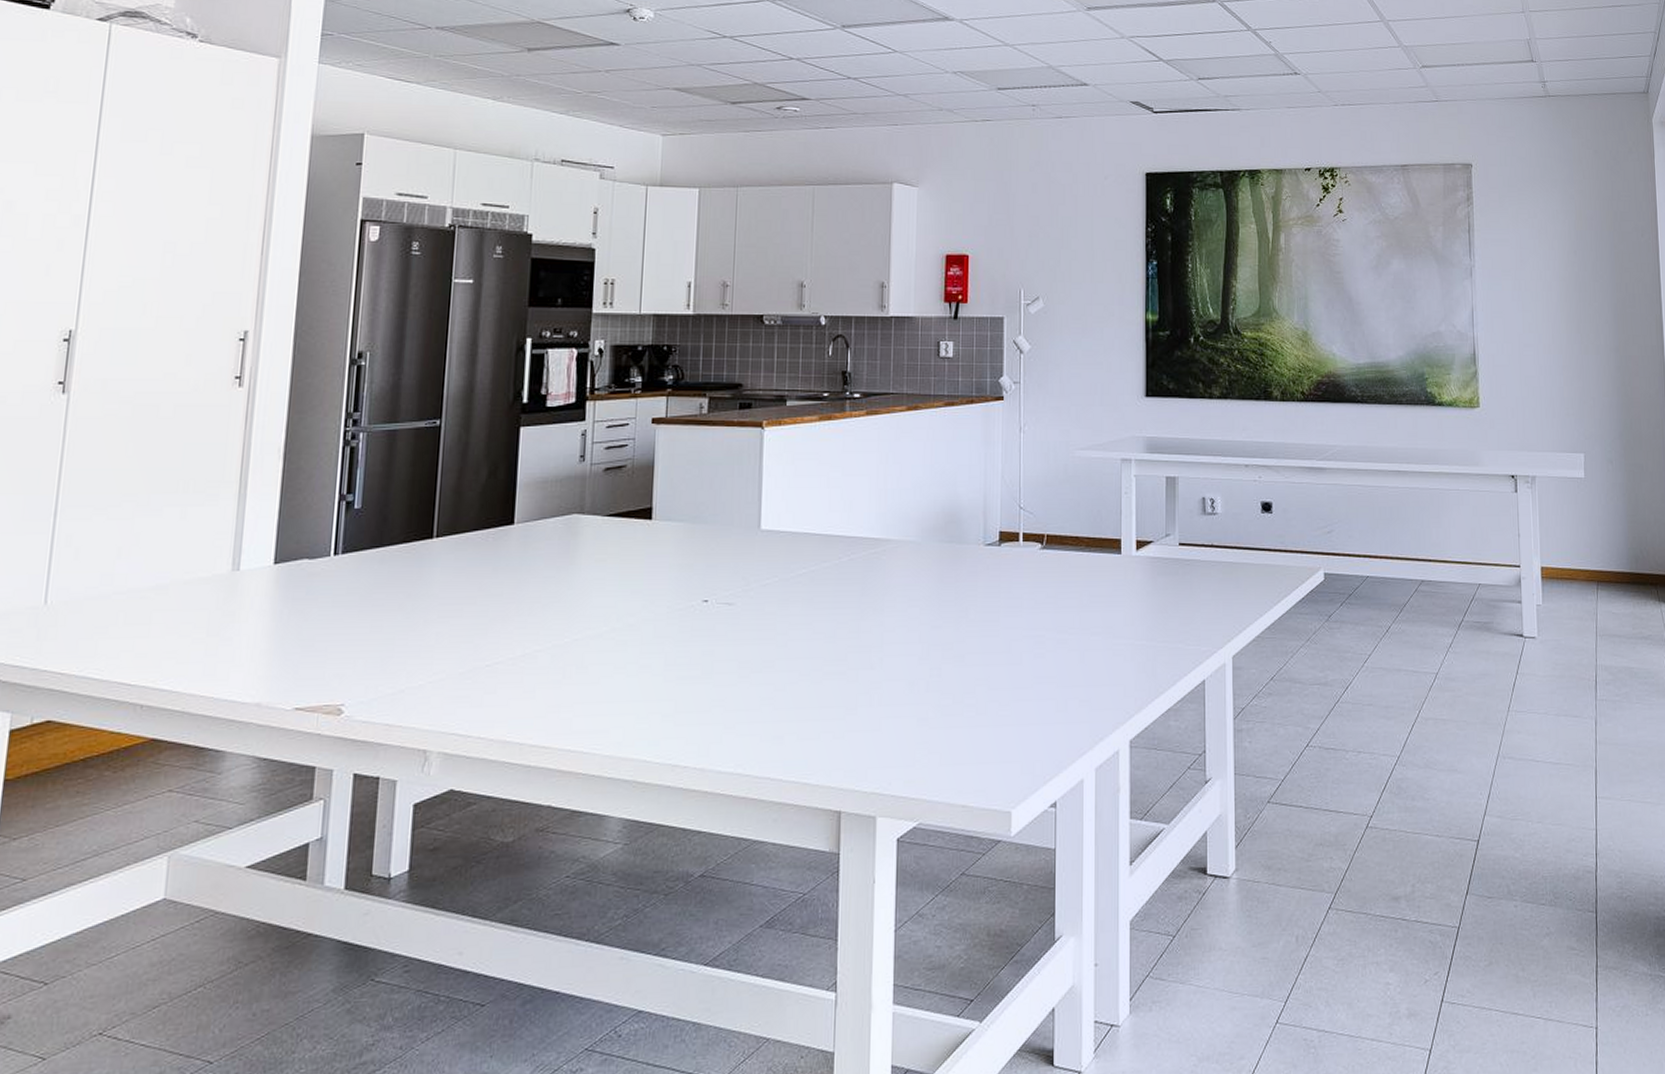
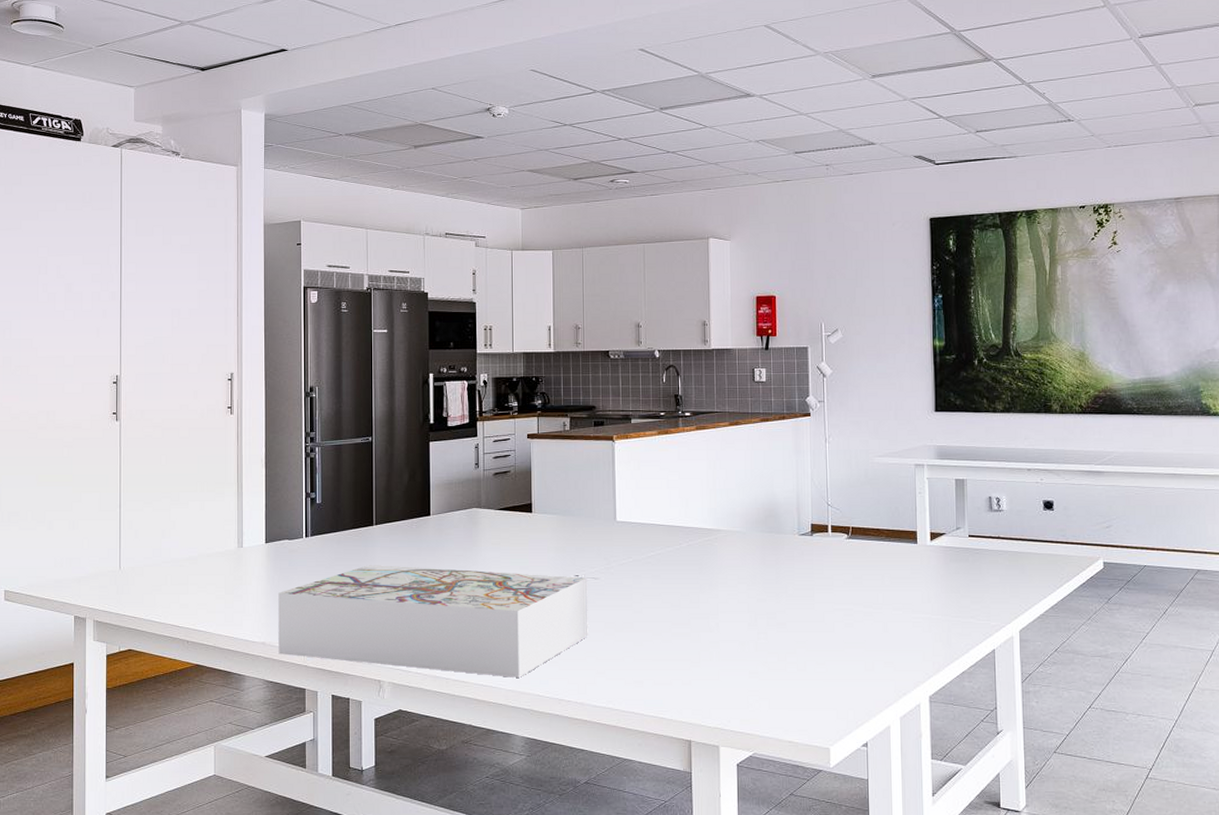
board game: none [279,590,719,739] -> present [278,564,588,678]

